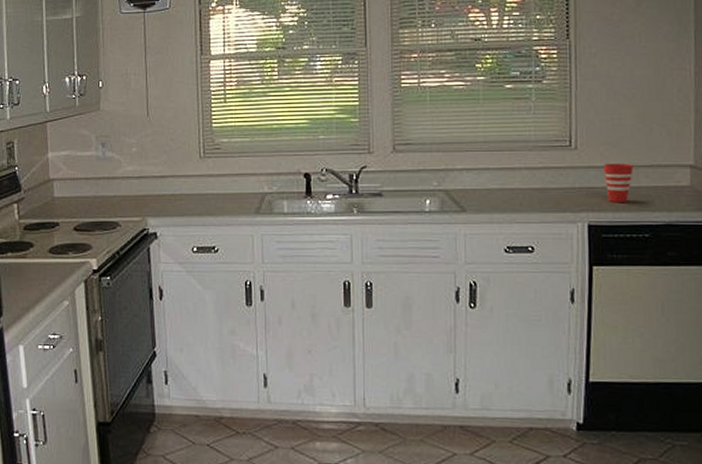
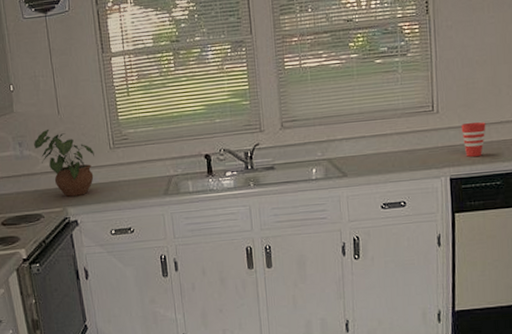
potted plant: none [118,130,182,206] -> present [34,129,94,197]

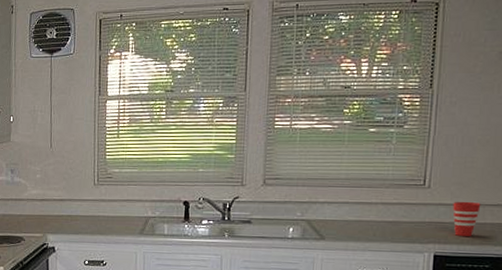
potted plant: present [34,129,94,197] -> none [25,160,79,225]

